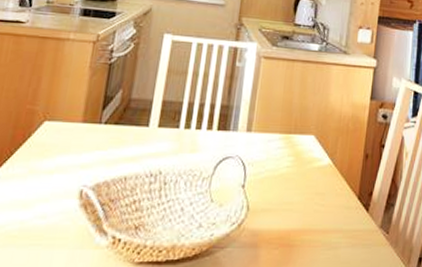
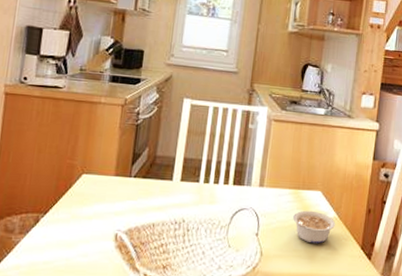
legume: none [284,157,330,195] -> present [293,210,335,244]

